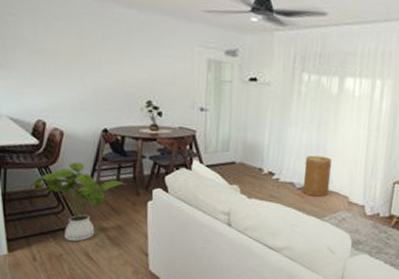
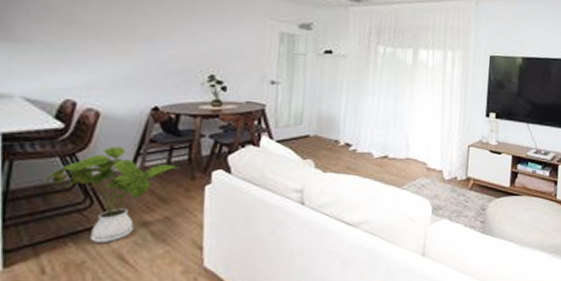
basket: present [302,155,332,197] -> none [381,124,410,165]

